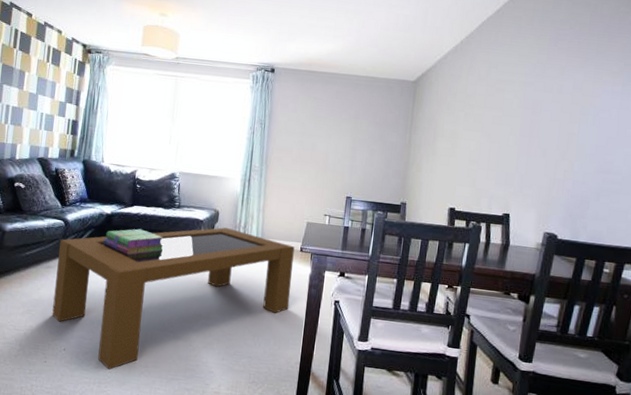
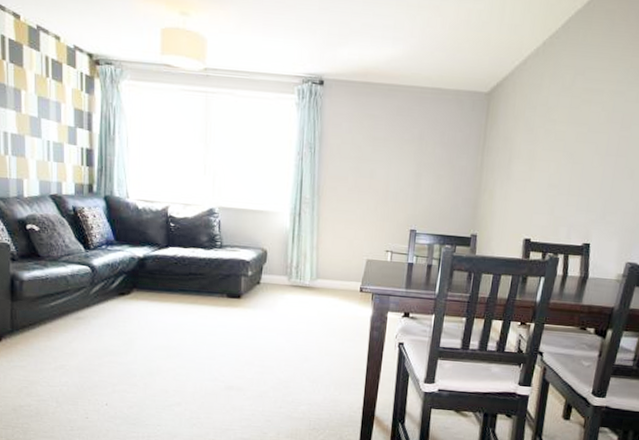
coffee table: present [52,227,295,370] -> none [87,268,354,423]
stack of books: present [103,228,165,256] -> none [137,272,209,303]

